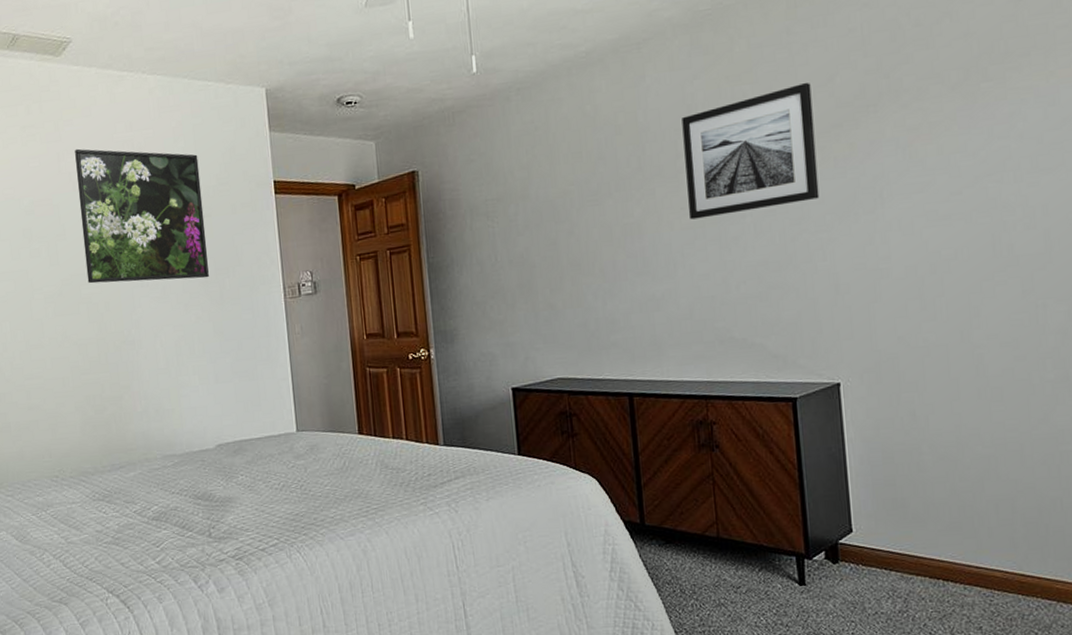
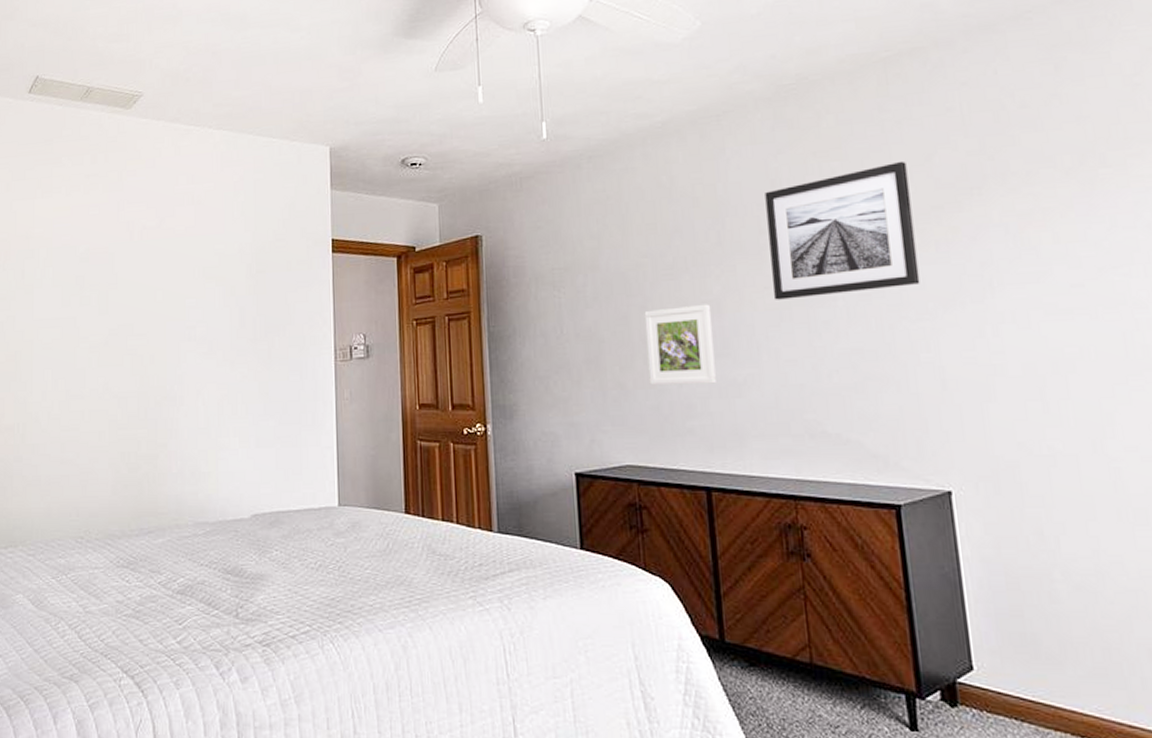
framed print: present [75,148,209,284] -> none [134,198,259,336]
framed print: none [571,226,638,305] -> present [644,304,717,386]

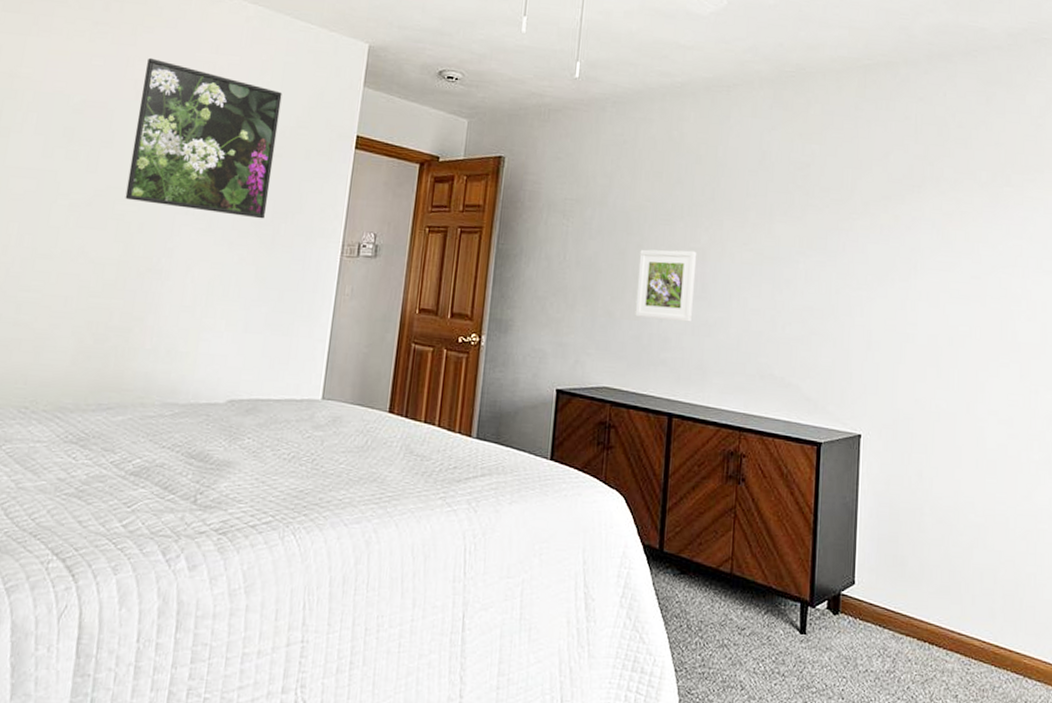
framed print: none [134,198,259,336] -> present [125,57,282,219]
wall art: present [765,161,920,300] -> none [750,153,869,259]

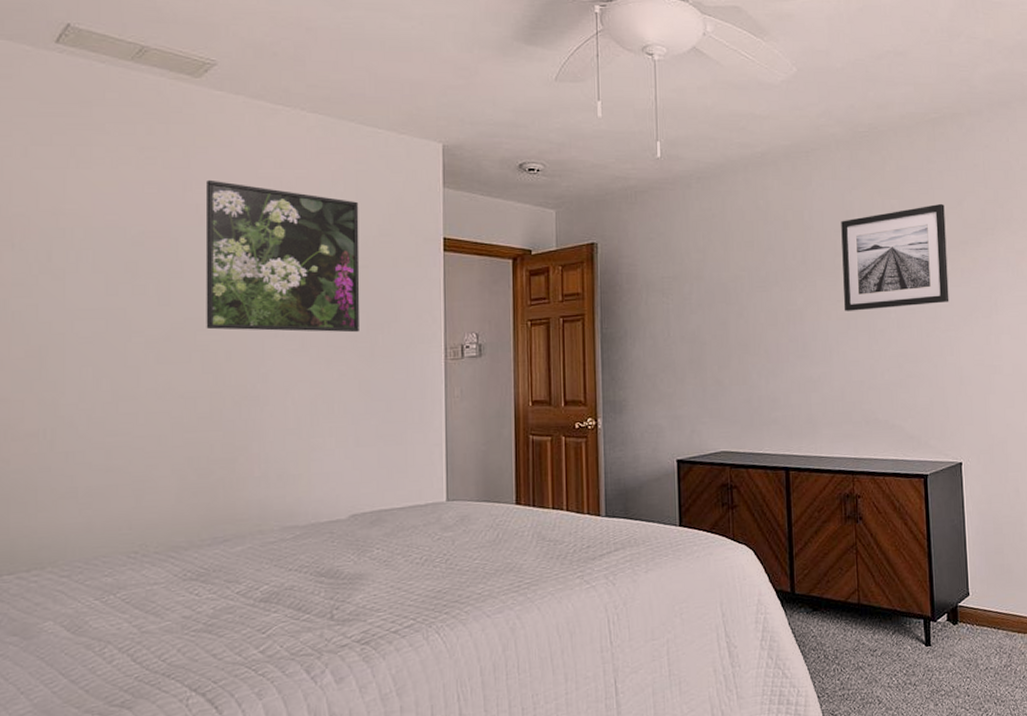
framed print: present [635,249,697,322] -> none [740,313,798,383]
wall art: none [750,153,869,259] -> present [841,203,949,311]

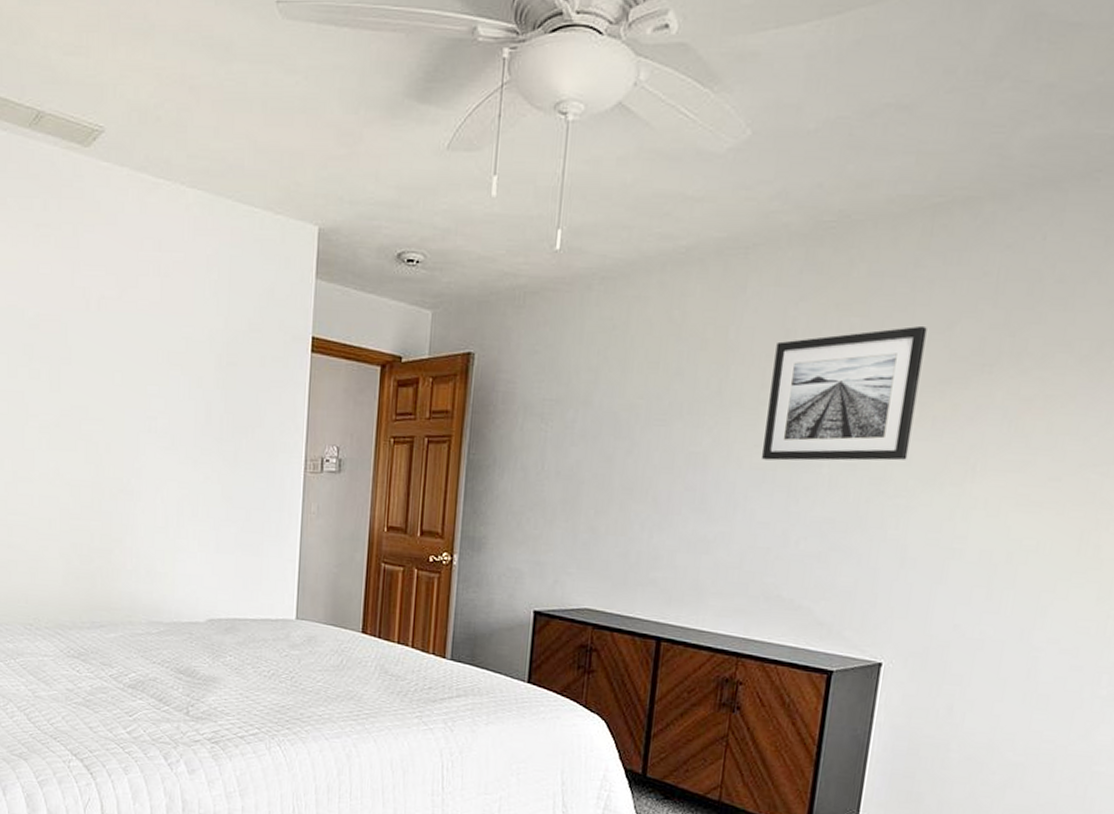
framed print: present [205,179,360,333] -> none [89,261,231,435]

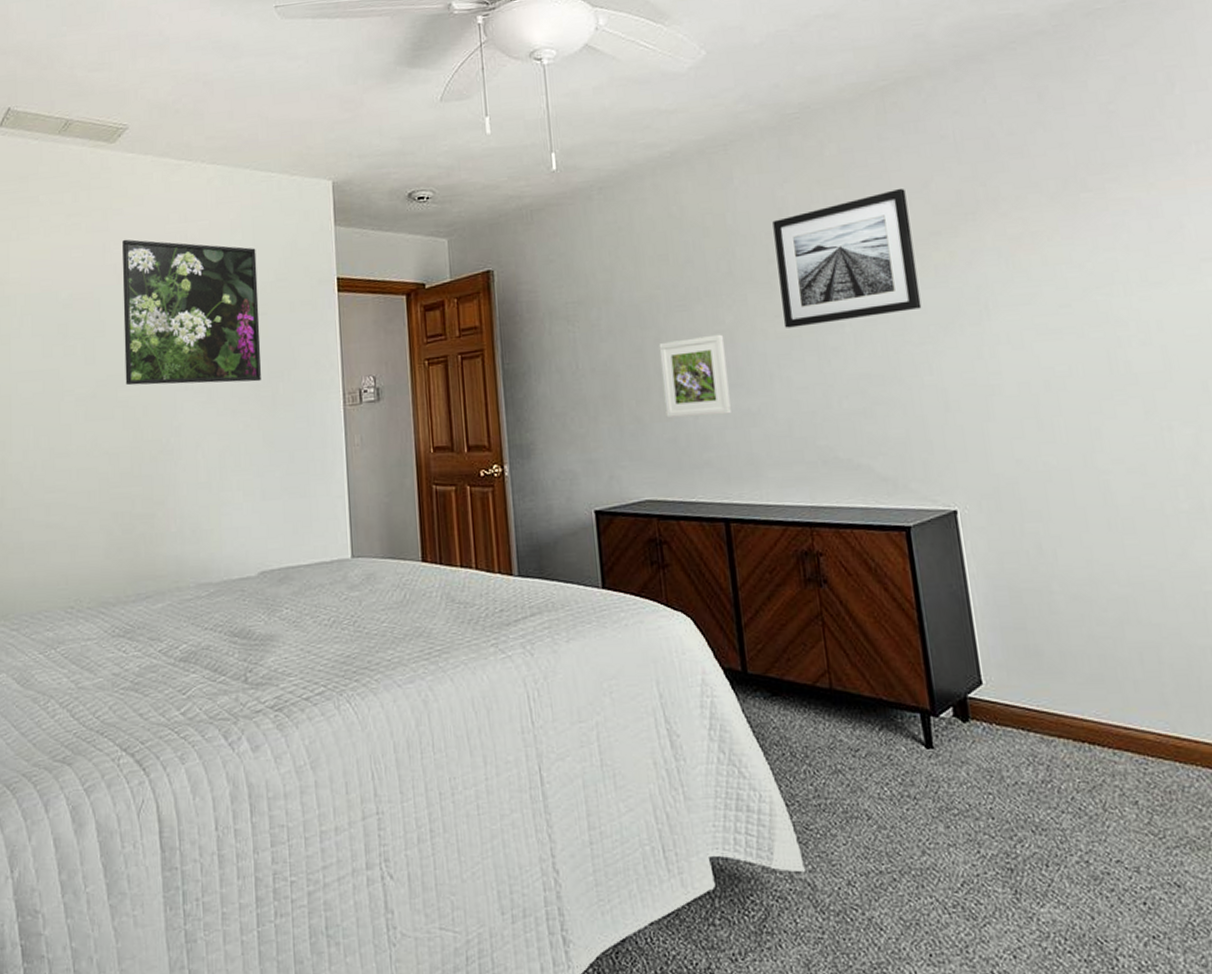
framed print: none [89,261,231,435] -> present [122,239,261,386]
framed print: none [621,455,697,538] -> present [658,334,732,419]

